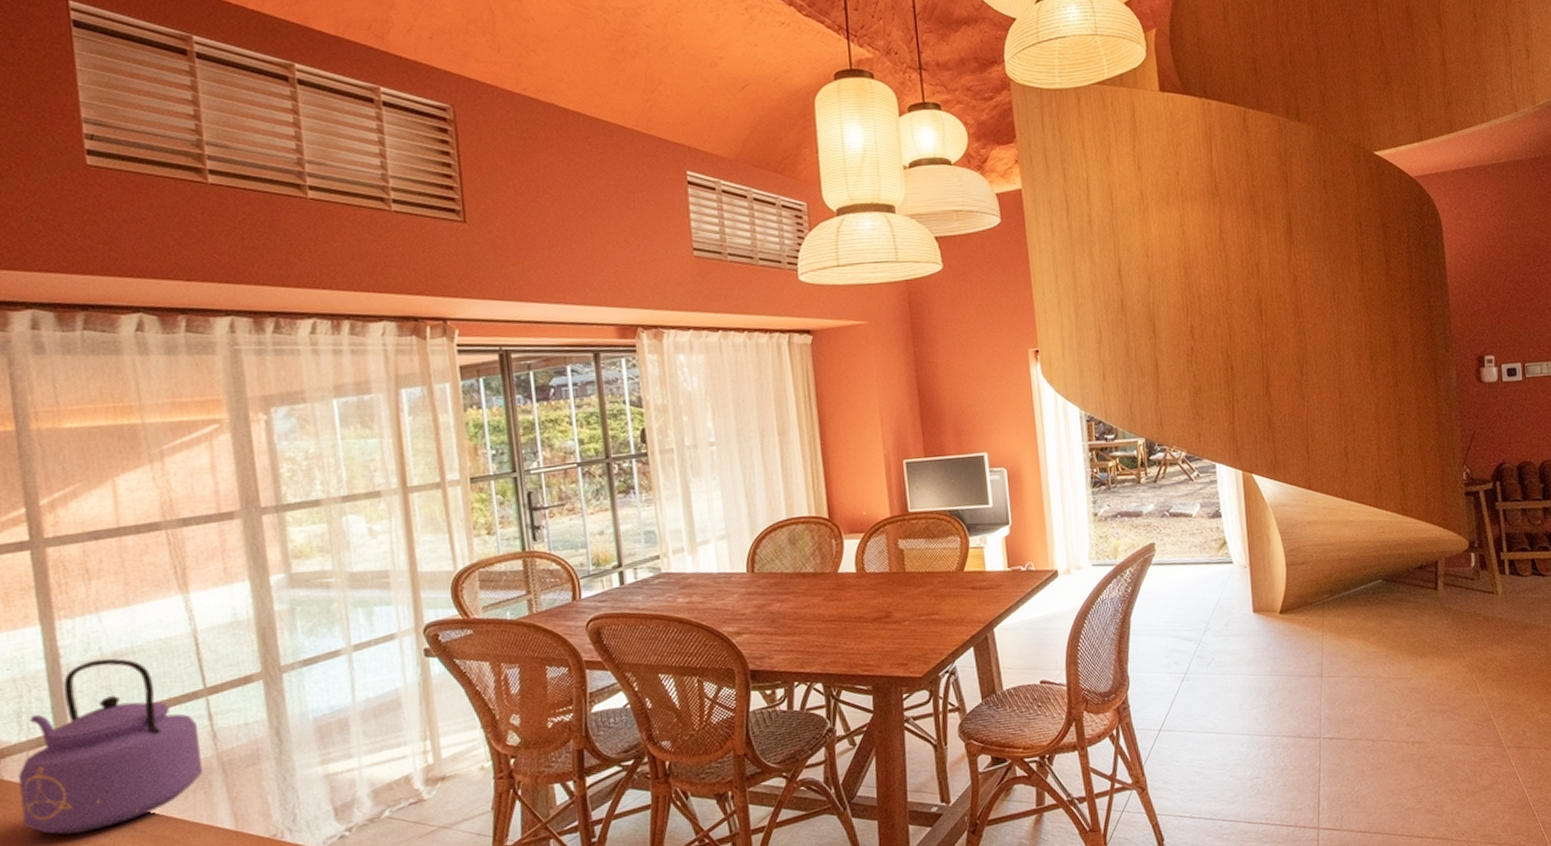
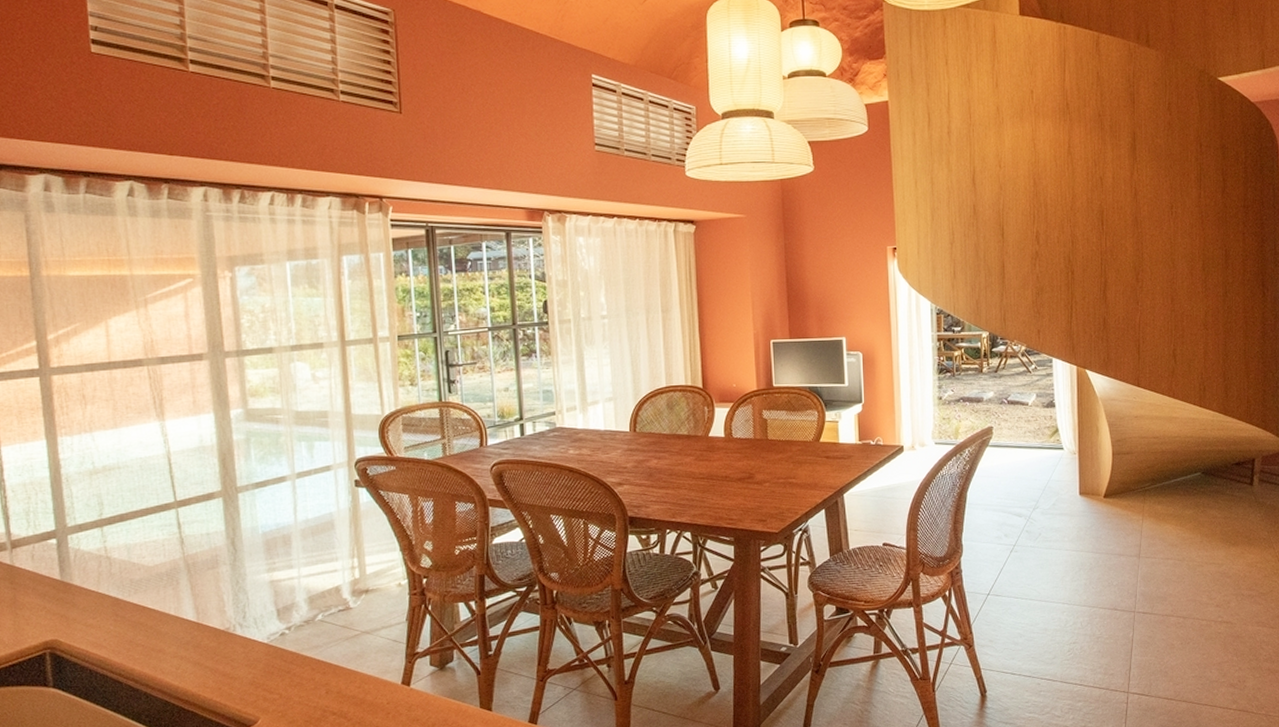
kettle: present [18,658,204,835] -> none [26,471,173,615]

